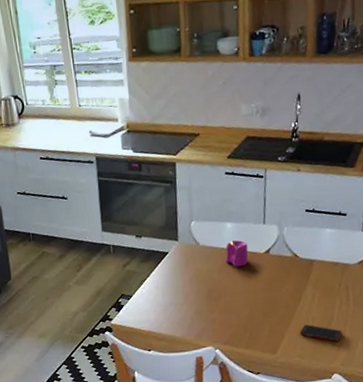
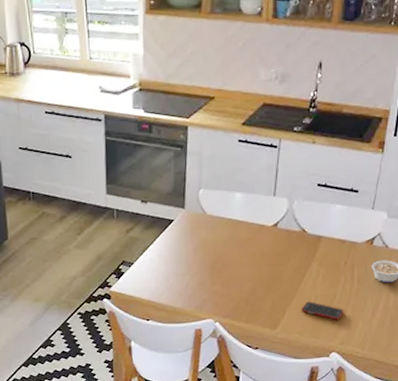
candle: present [225,240,248,267] -> none [232,211,256,239]

